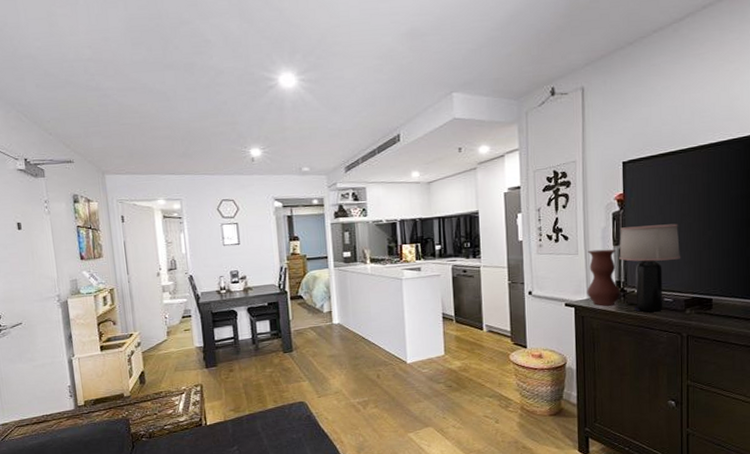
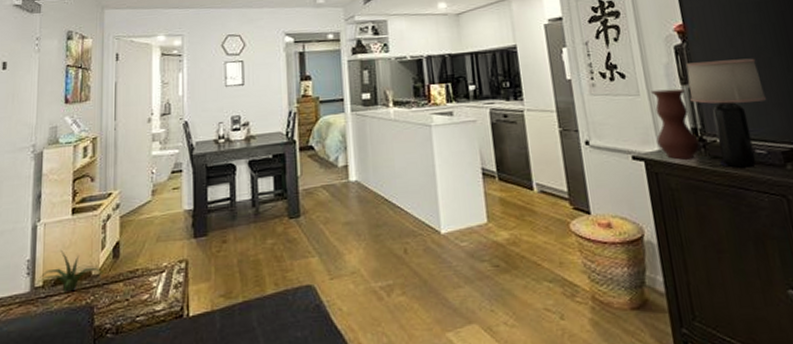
plant: none [80,377,134,411] -> present [38,249,104,294]

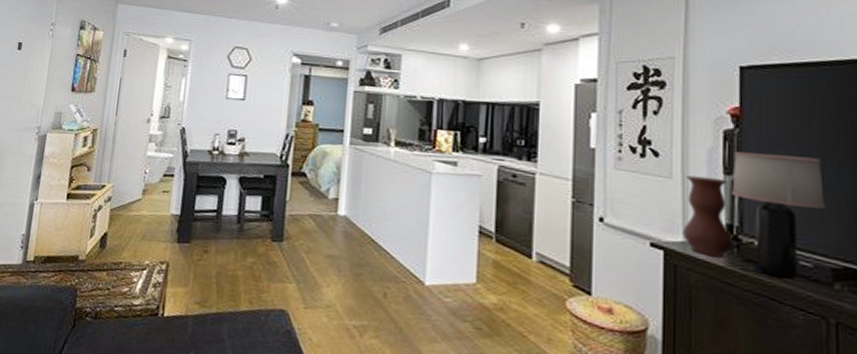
plant: present [38,249,104,294] -> none [30,230,90,272]

